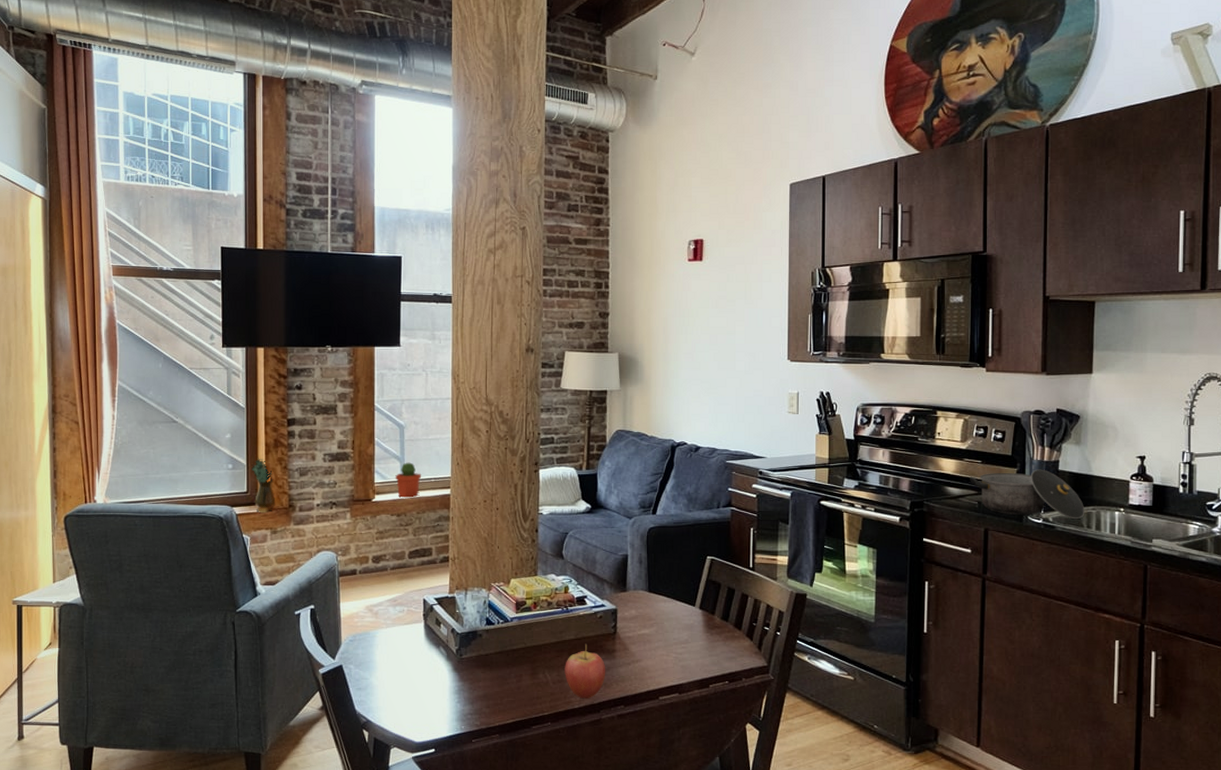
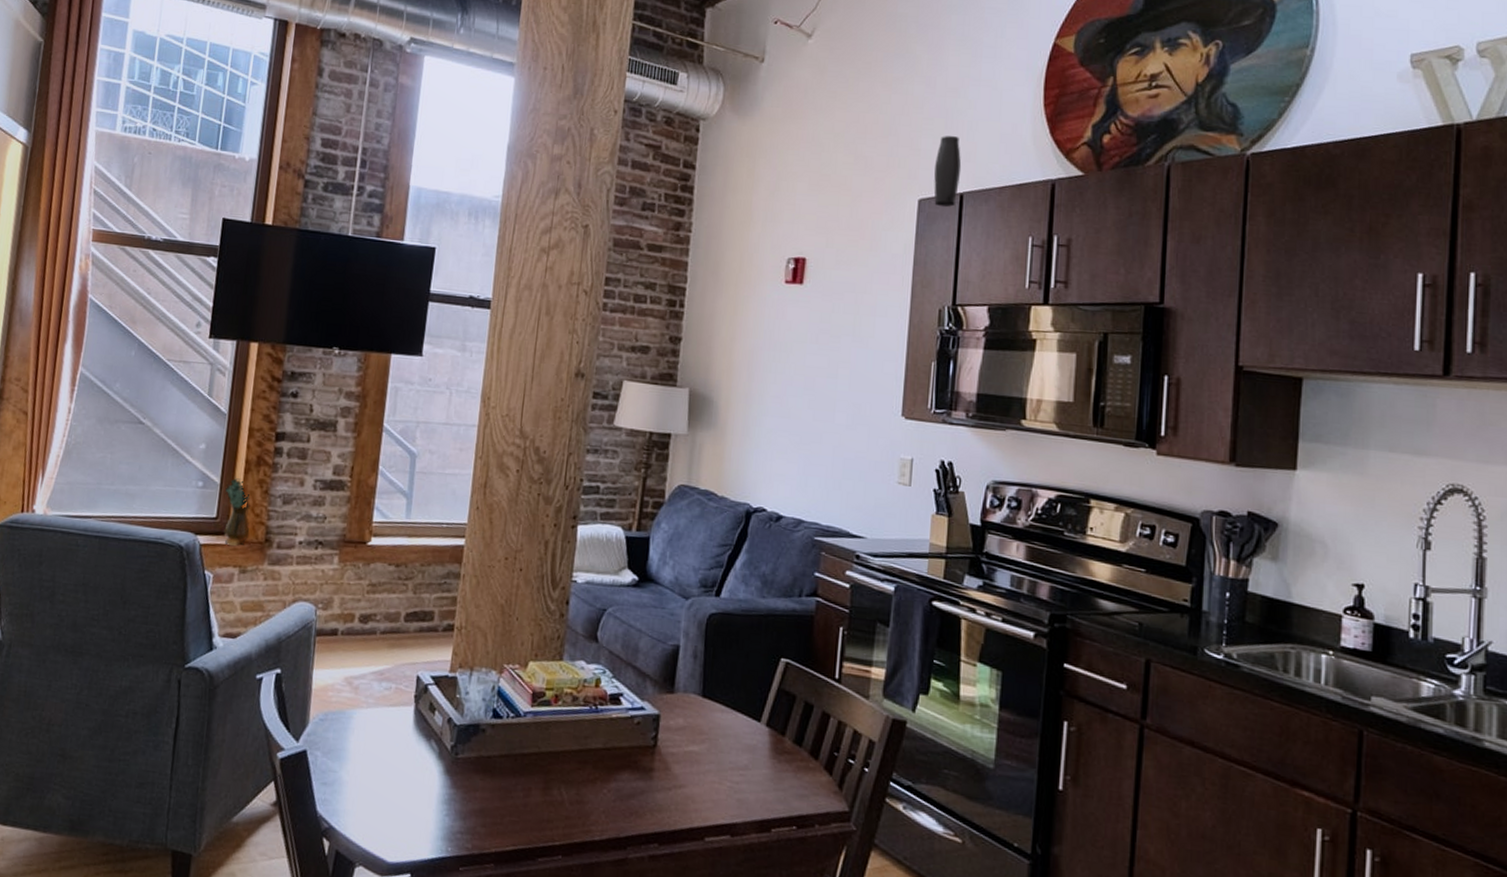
succulent plant: present [395,462,422,498] -> none [398,500,432,546]
fruit: present [565,643,606,699] -> none [585,756,640,830]
vase: none [801,129,823,188] -> present [934,136,962,207]
cooking pot: present [970,469,1085,520] -> none [1129,586,1281,660]

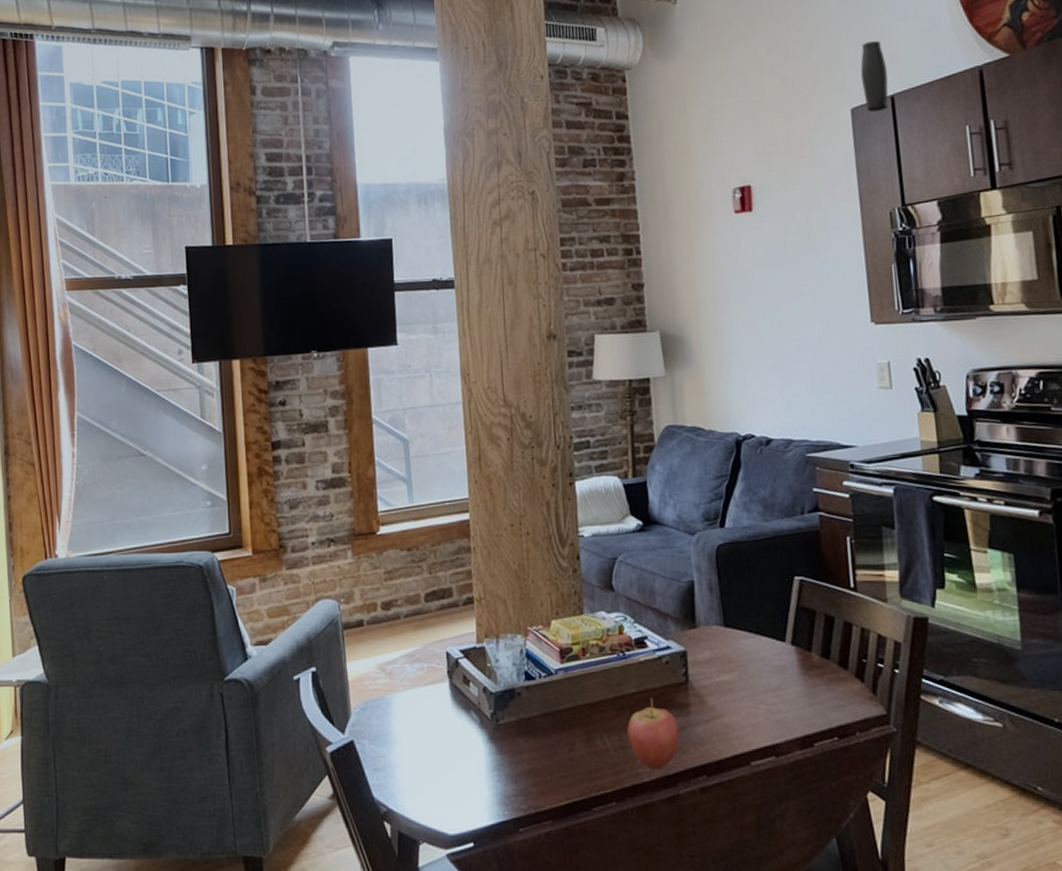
vase: present [223,475,249,547] -> none [233,490,262,558]
fruit: none [585,756,640,830] -> present [627,697,680,770]

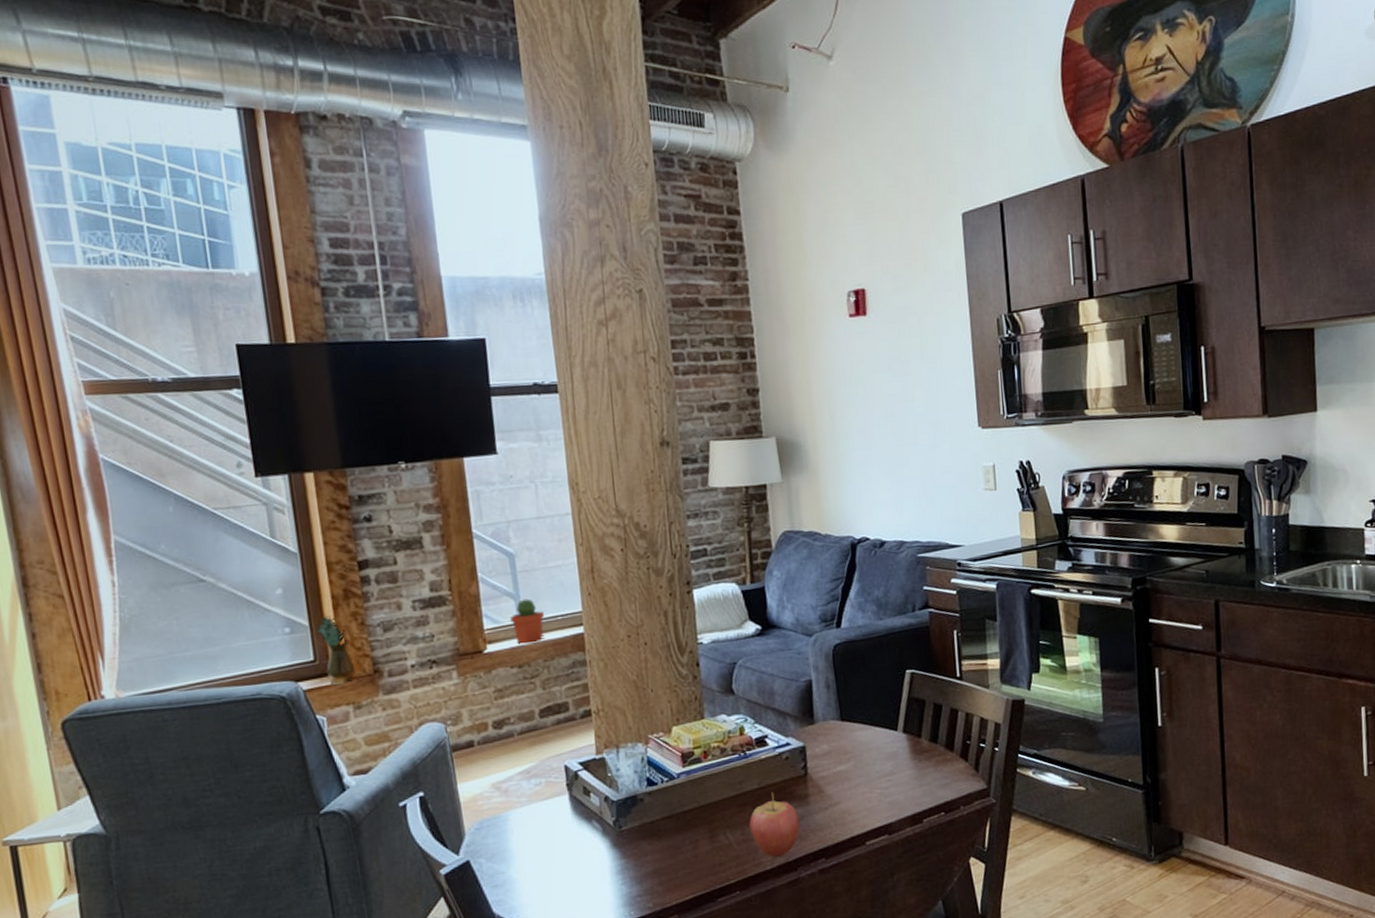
vase: none [233,490,262,558] -> present [317,614,354,686]
succulent plant: none [402,483,434,528] -> present [510,598,545,644]
vase: present [860,41,889,112] -> none [971,144,998,217]

